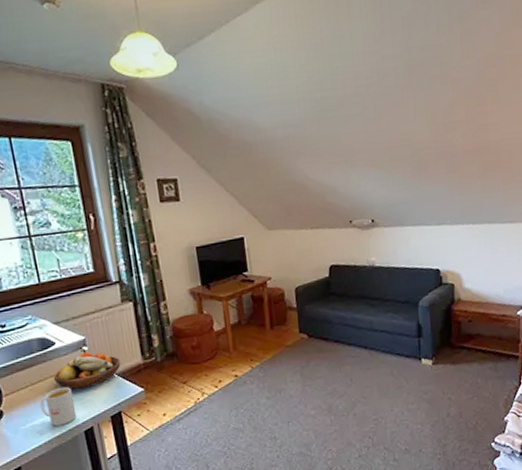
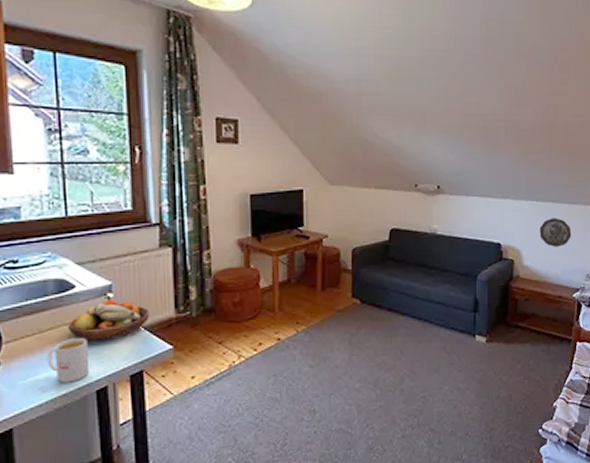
decorative plate: none [478,238,512,268] -> present [539,218,572,247]

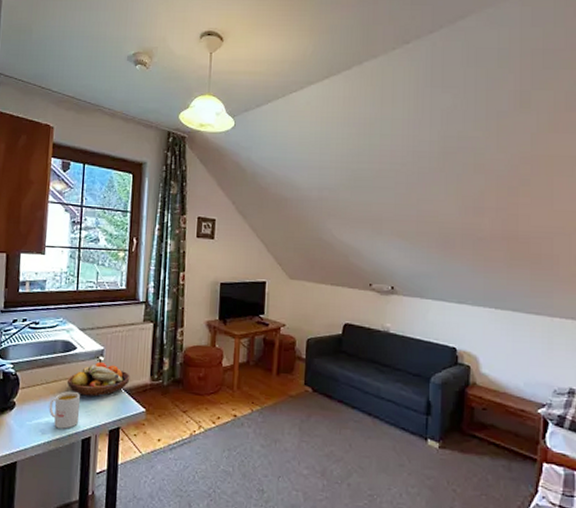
decorative plate: present [539,218,572,247] -> none [499,327,536,358]

